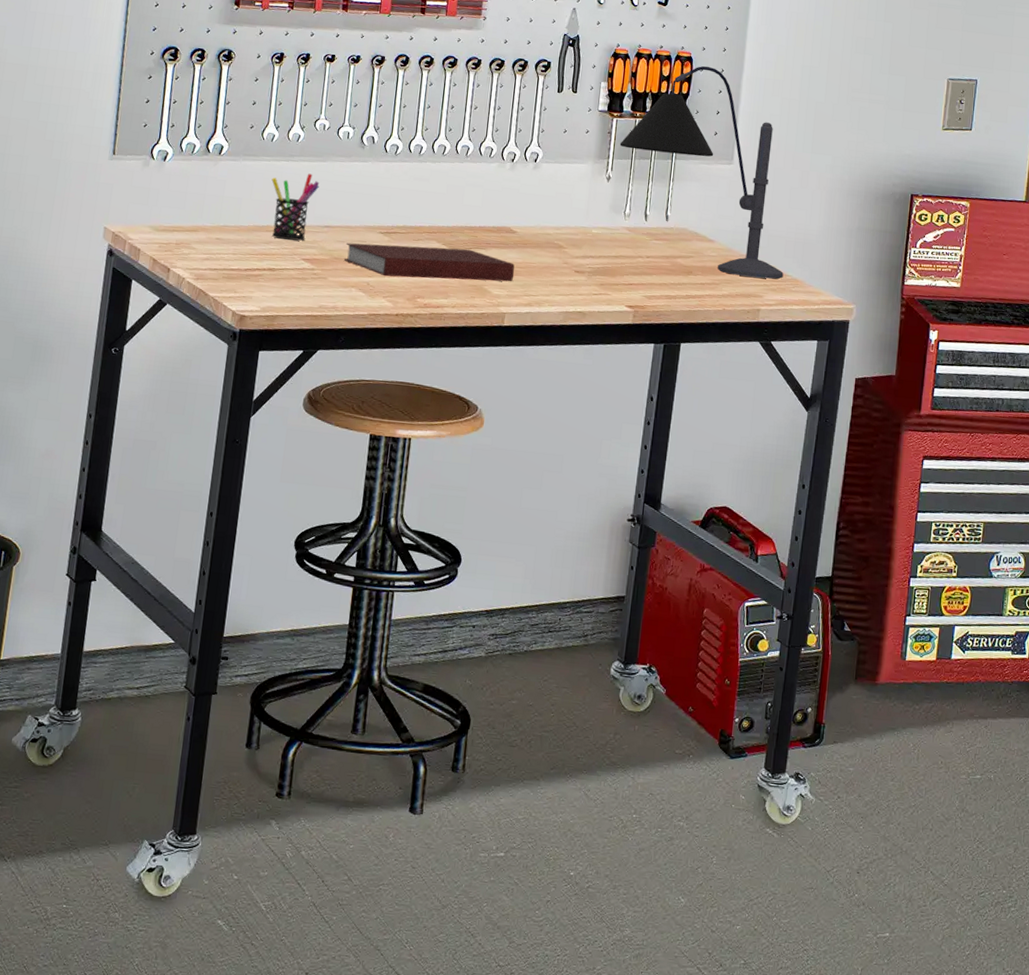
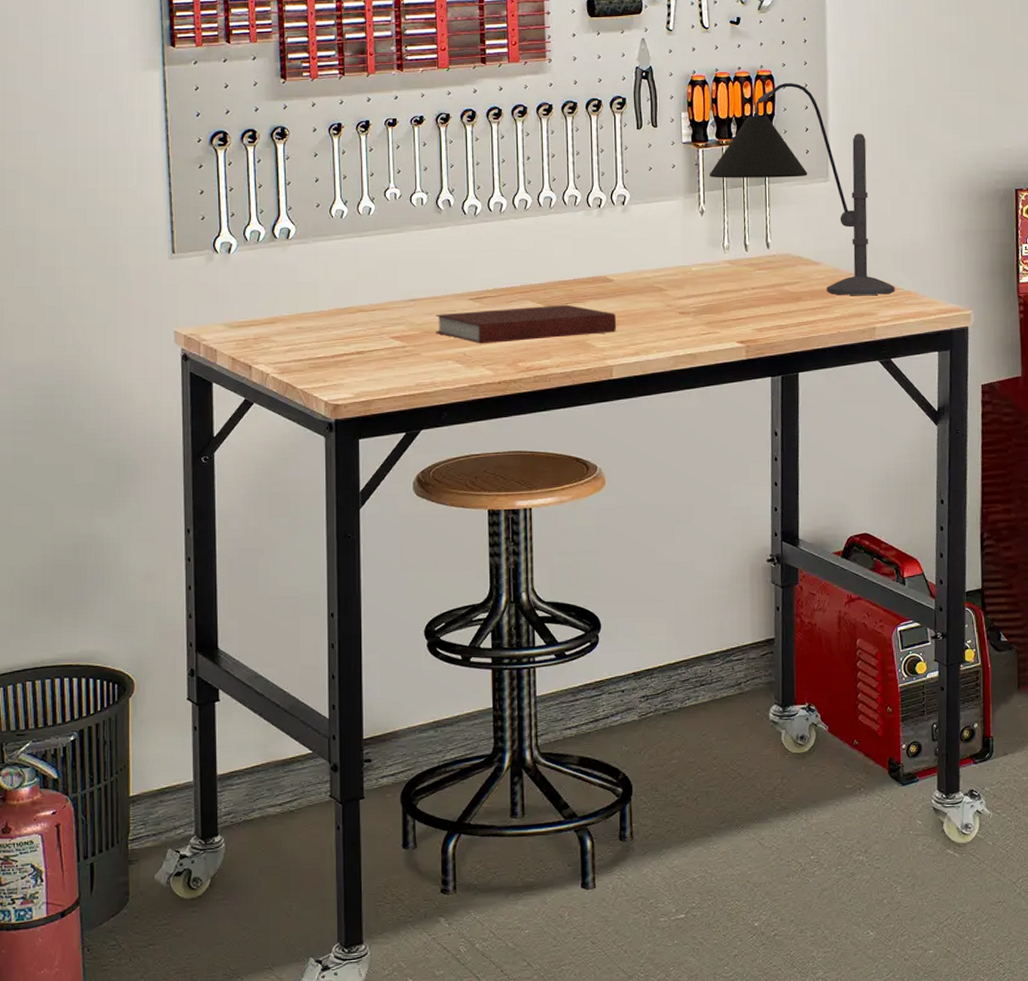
pen holder: present [271,173,320,241] -> none [347,247,399,320]

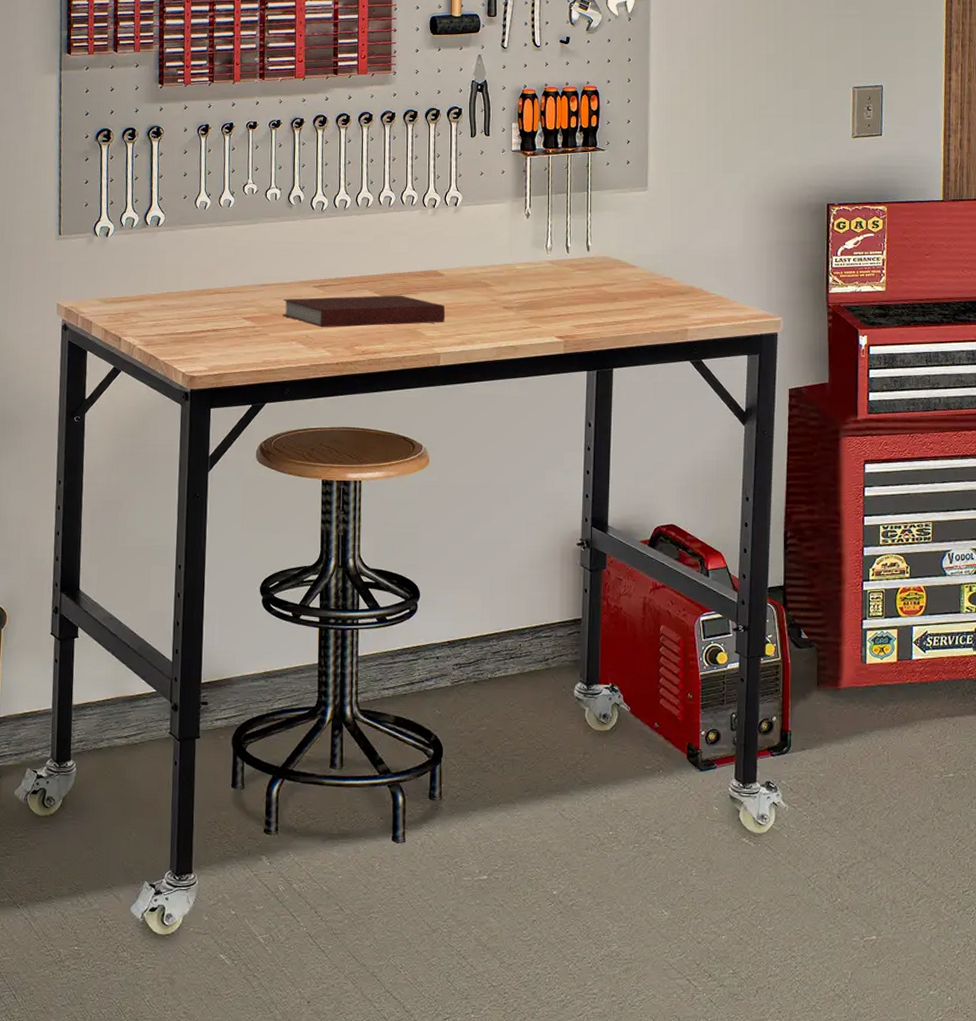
desk lamp: present [709,82,895,295] -> none [535,97,708,299]

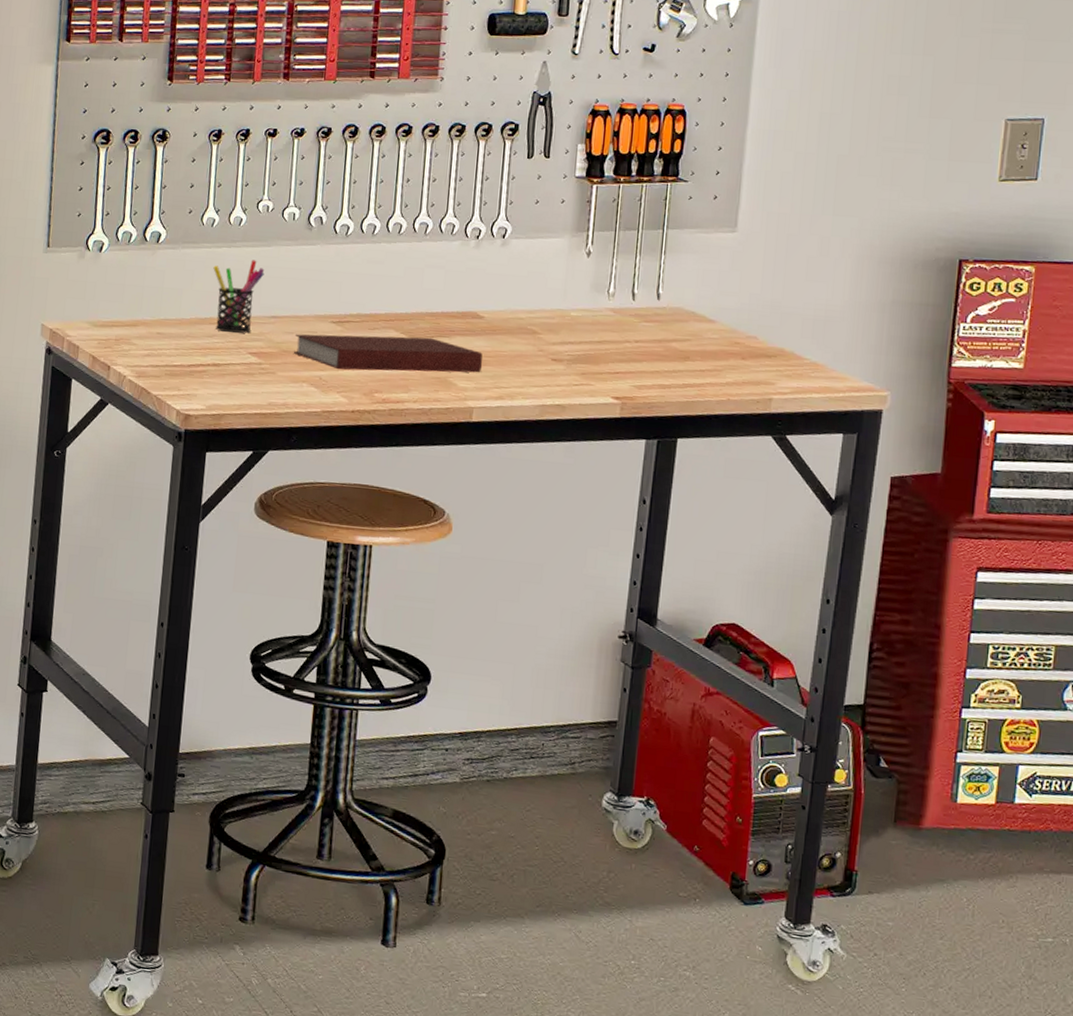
pen holder: none [208,236,253,302] -> present [213,260,265,333]

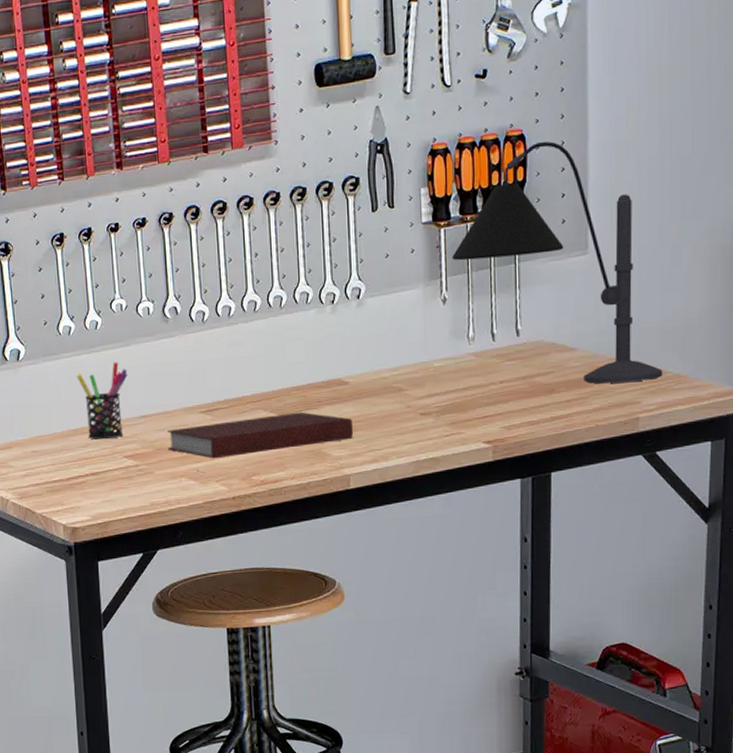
desk lamp: none [601,119,800,364] -> present [452,141,663,384]

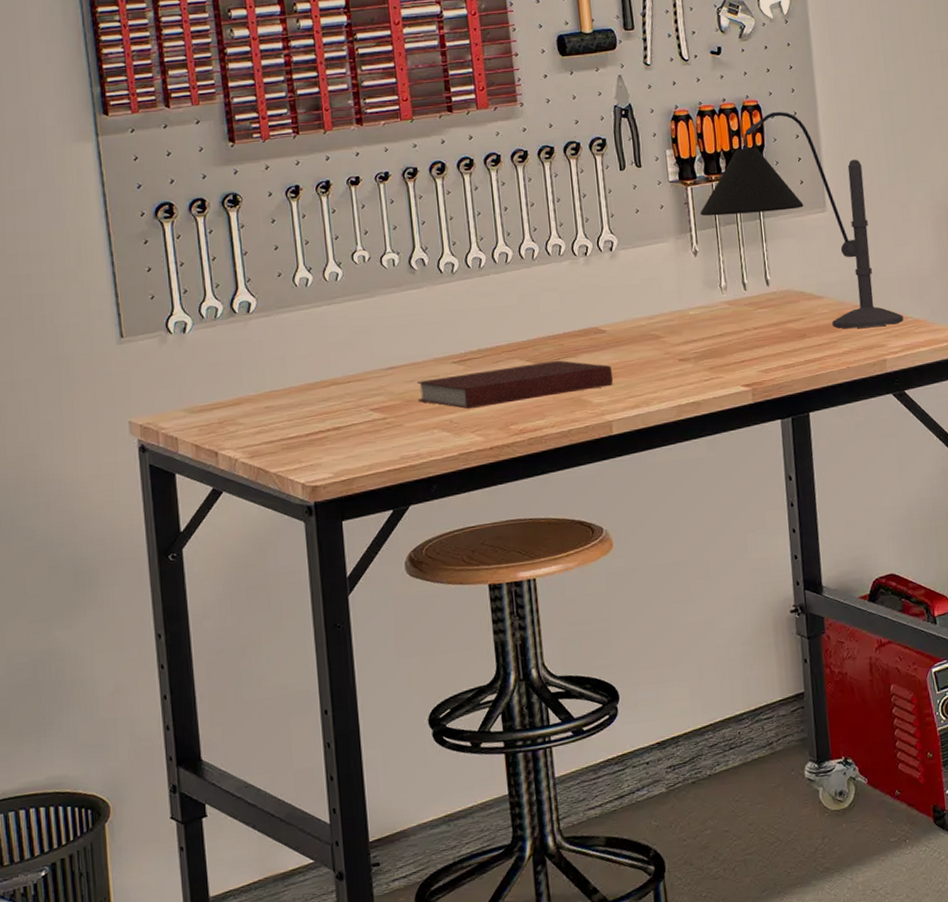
pen holder: present [77,362,128,440] -> none [315,313,372,393]

